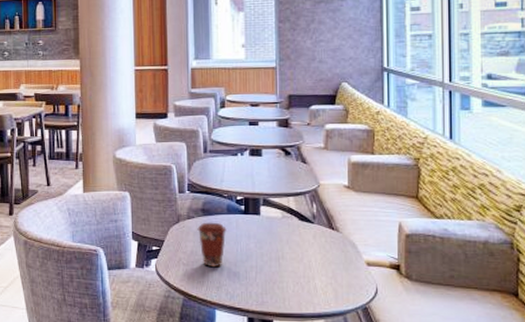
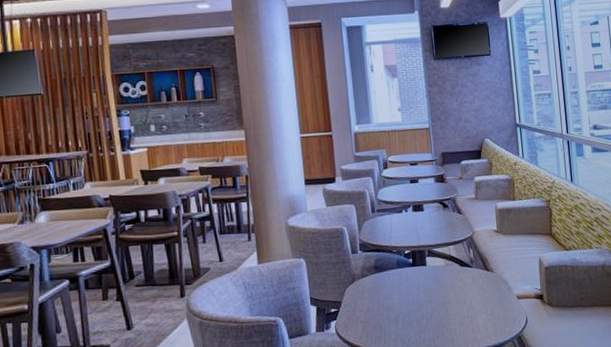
coffee cup: present [197,222,227,266] -> none [371,277,399,321]

